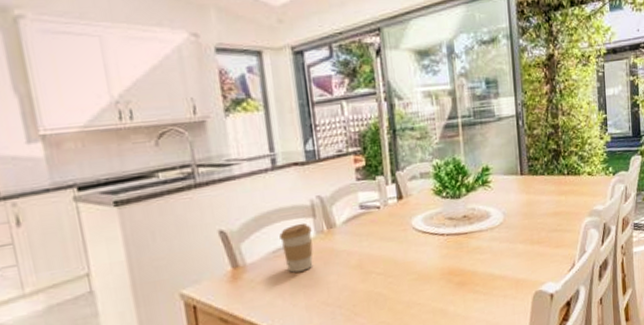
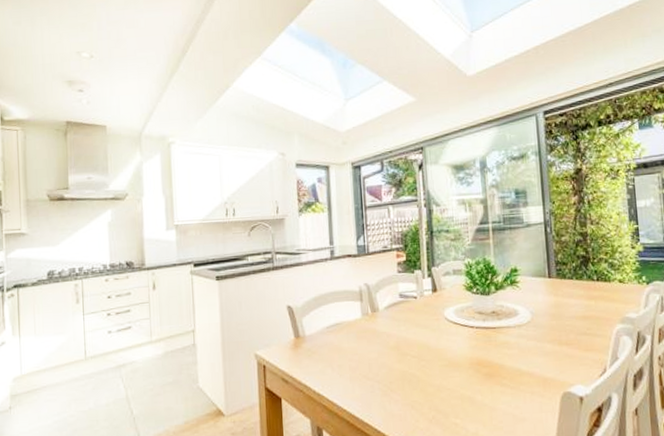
coffee cup: present [279,222,313,273] -> none [333,305,359,347]

